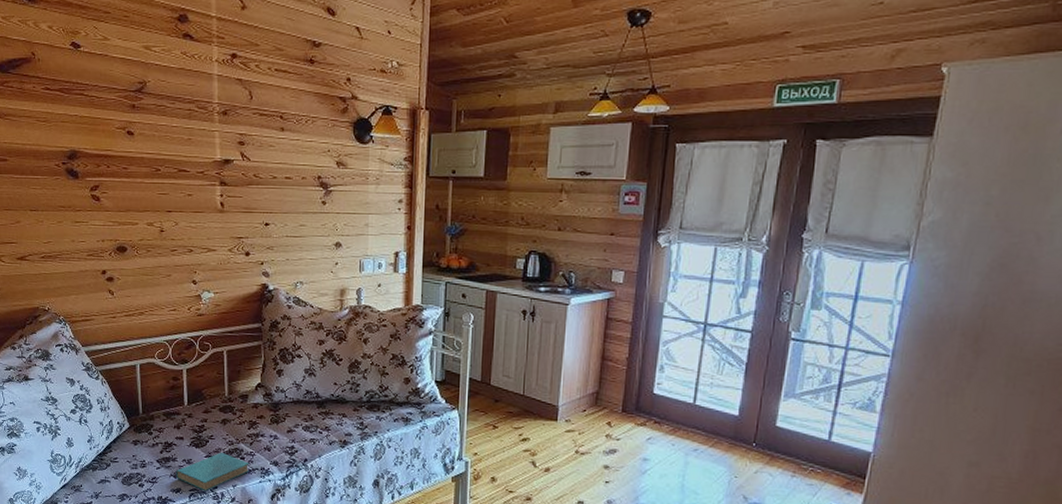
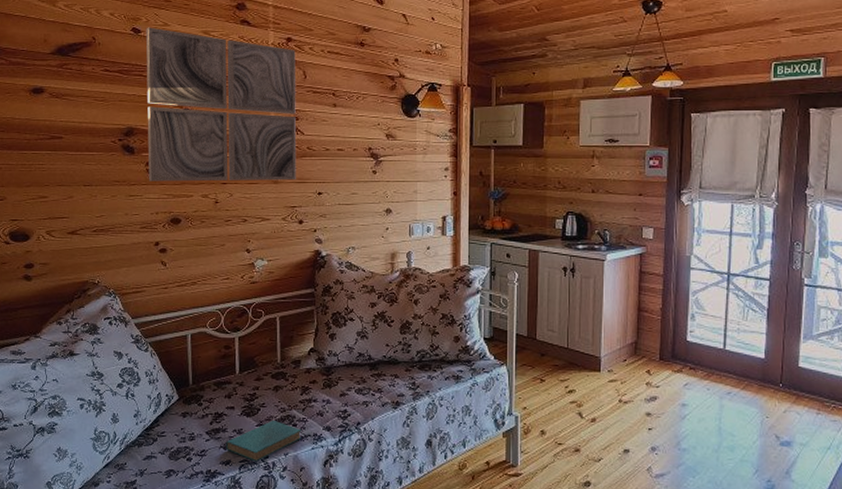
wall art: none [85,41,243,210] -> present [145,27,297,182]

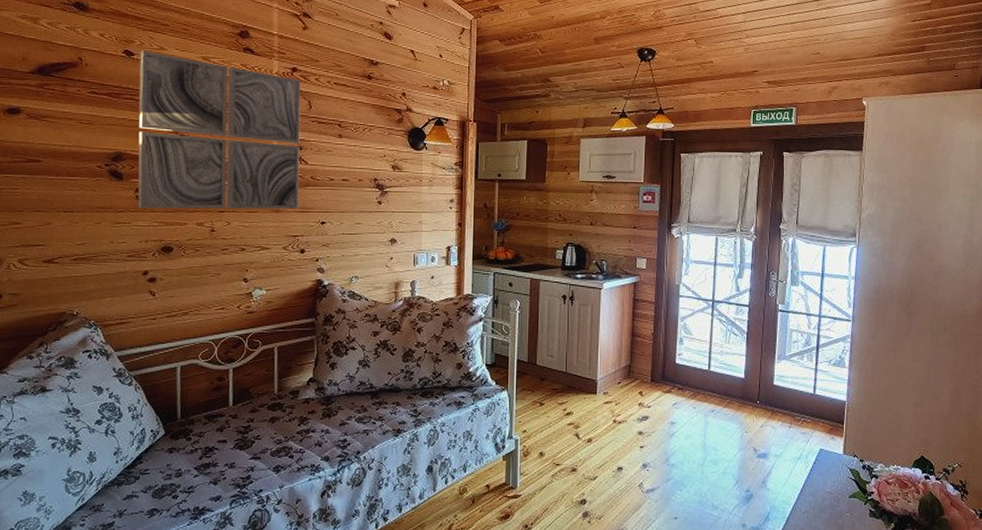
book: present [225,421,302,462] -> none [215,453,299,496]

